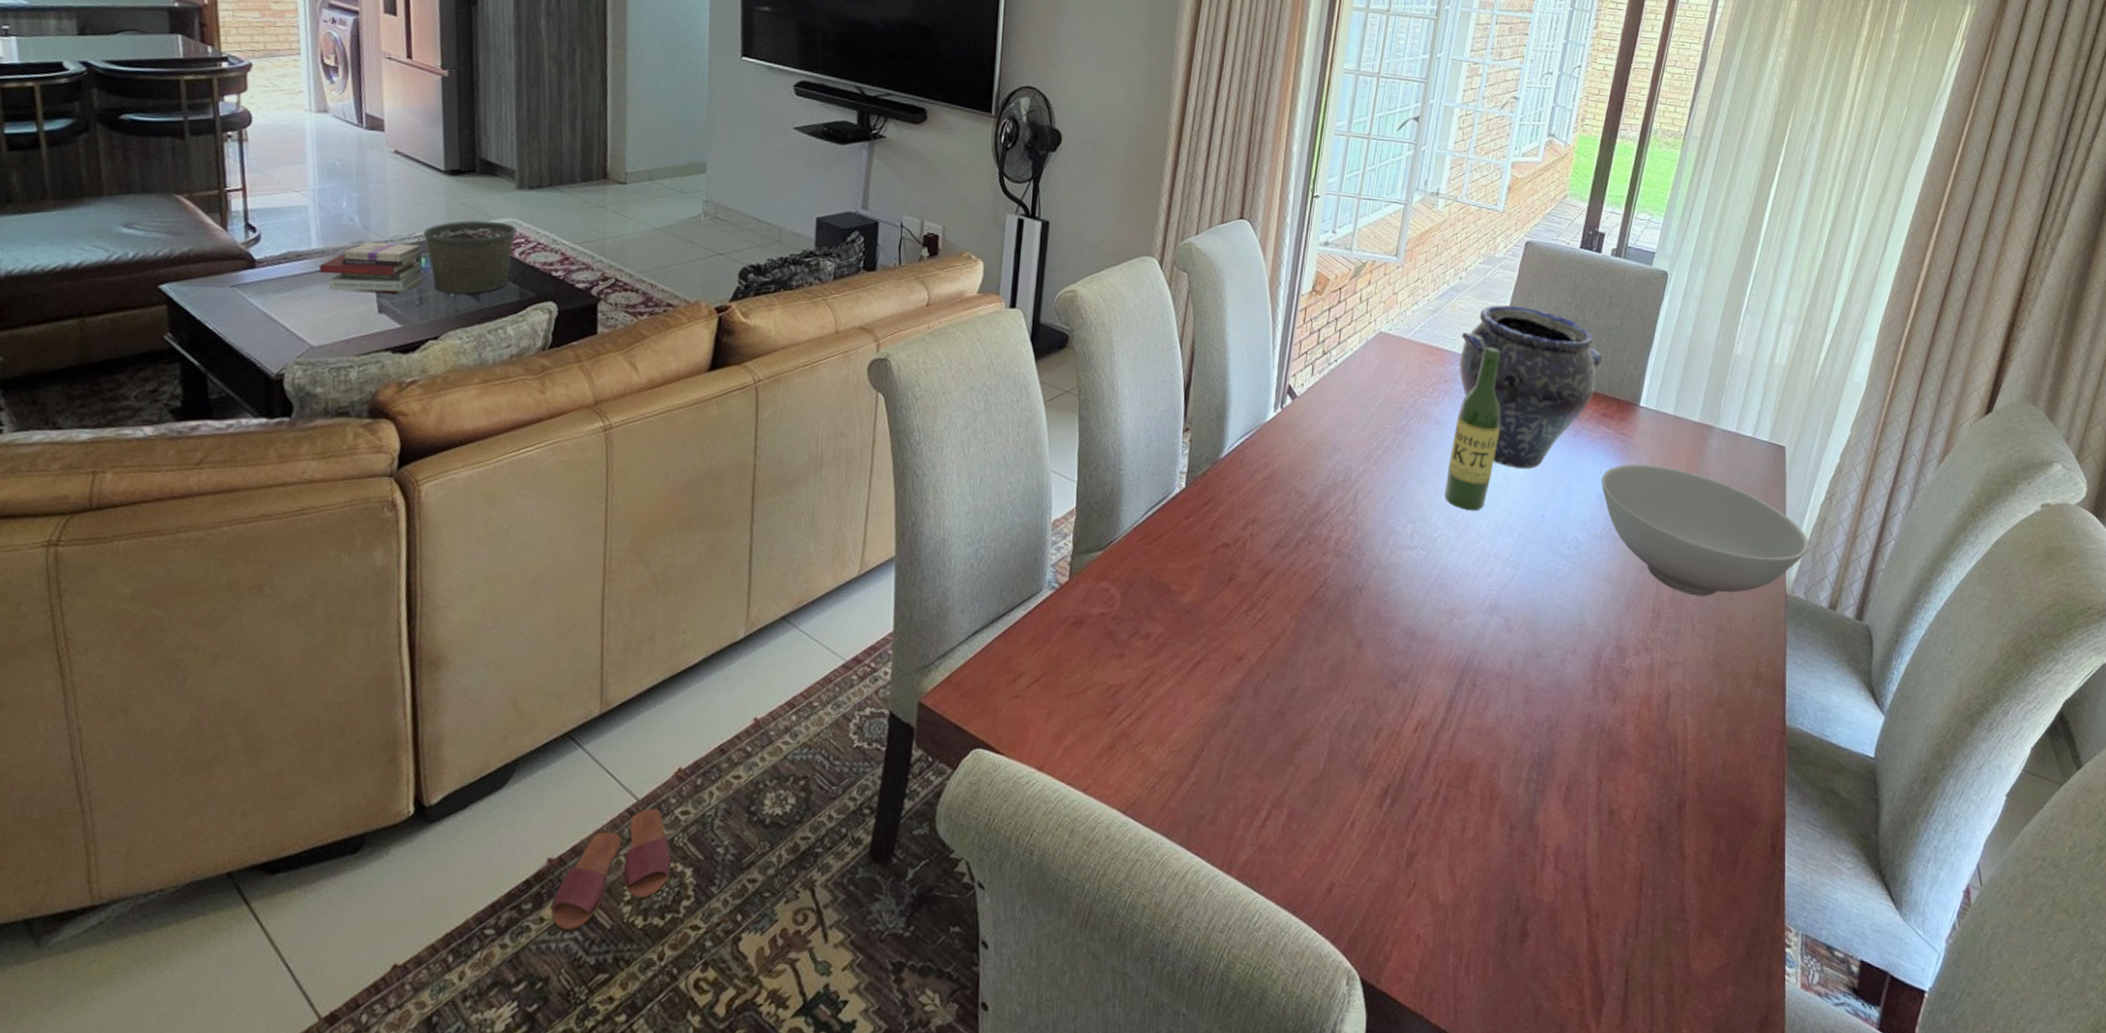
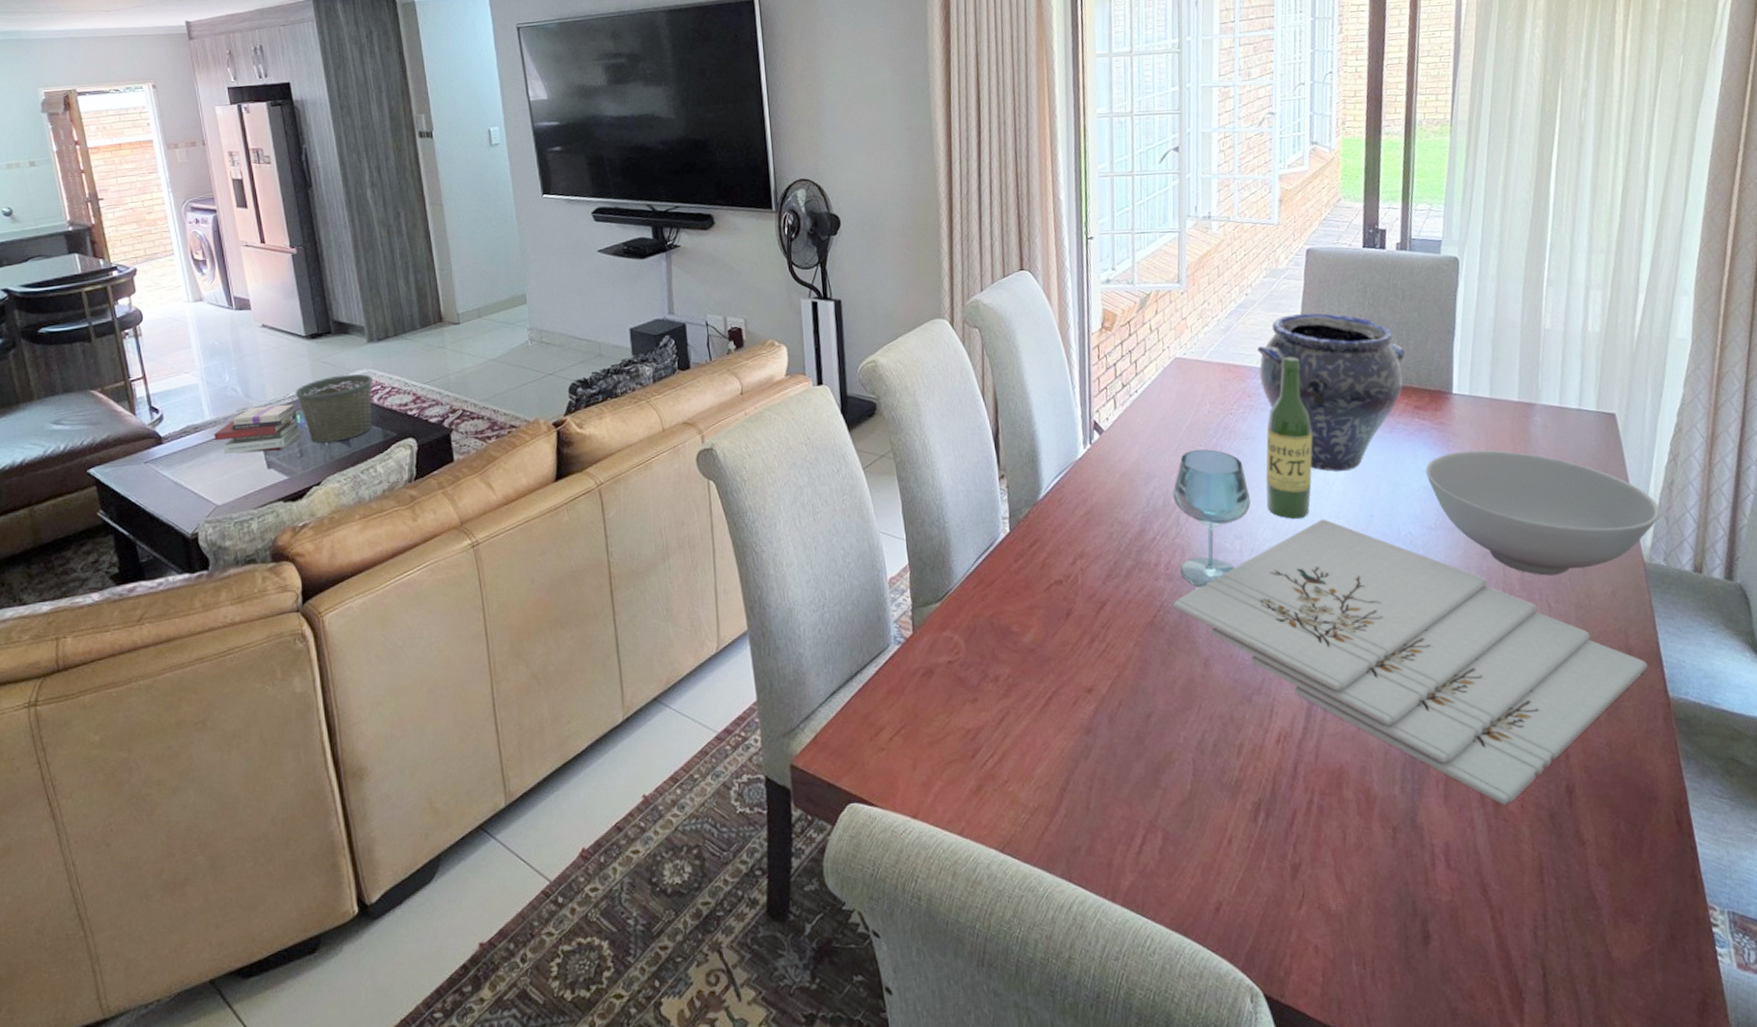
slippers: present [552,807,672,930] -> none [489,887,590,1008]
placemat: none [1335,514,1772,814] -> present [1172,519,1648,805]
wine glass: none [1350,428,1429,568] -> present [1172,449,1251,588]

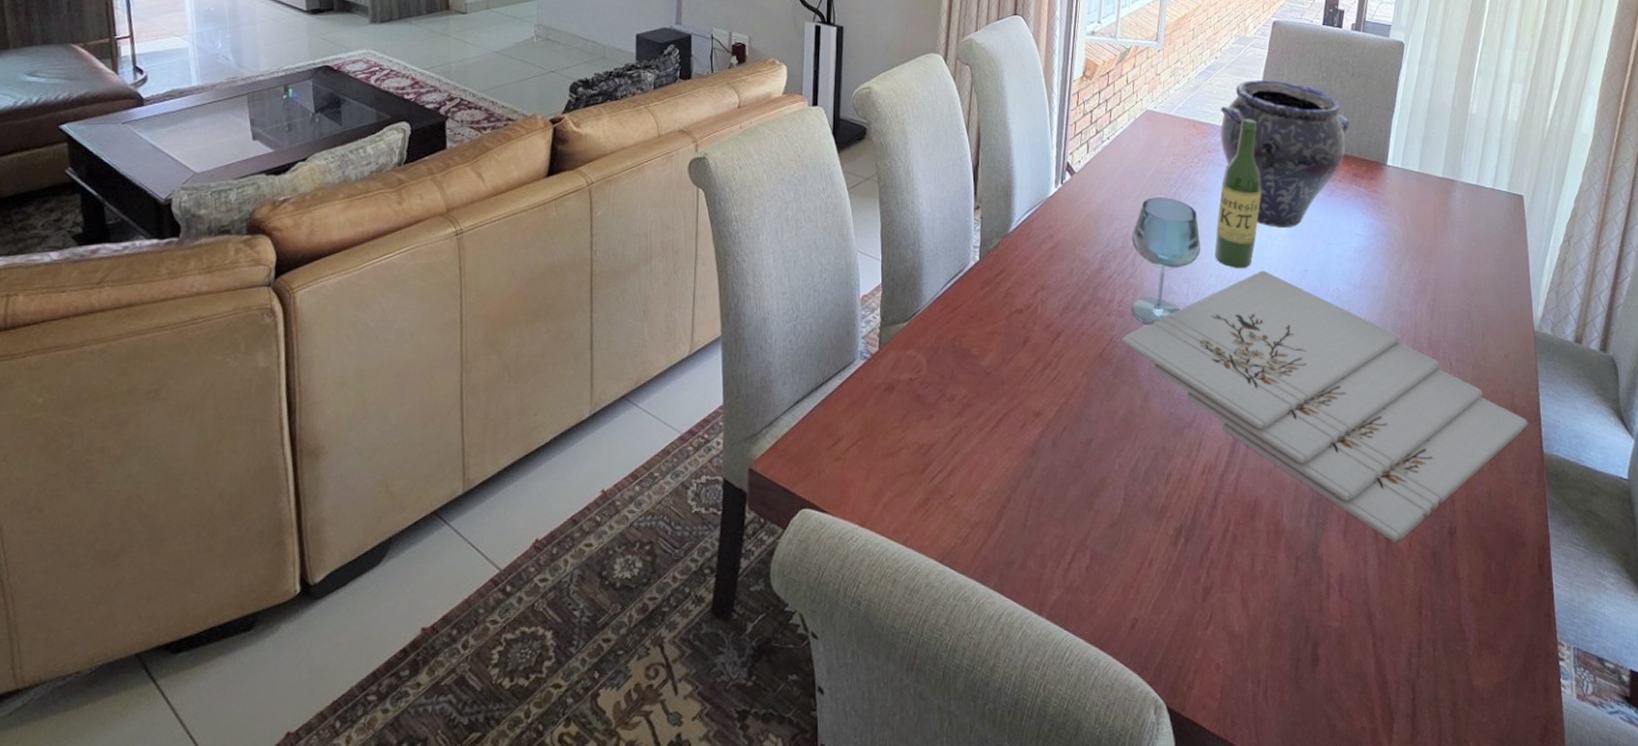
books: present [214,403,301,455] -> none [199,77,291,123]
basket: present [295,373,372,443] -> none [289,53,372,119]
bowl: present [1425,450,1661,576] -> none [1357,218,1552,337]

